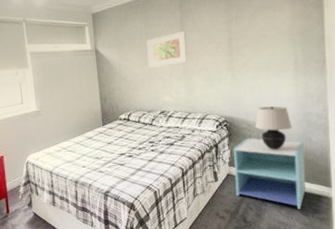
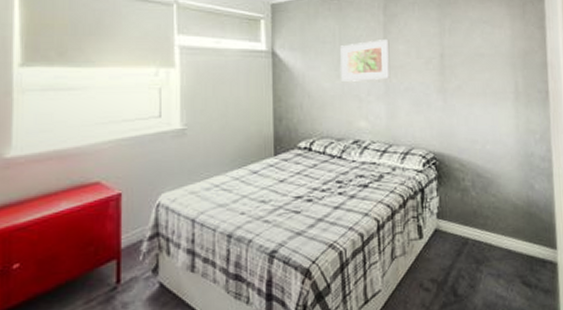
nightstand: present [233,138,306,209] -> none [443,182,528,278]
table lamp: present [255,106,292,150] -> none [469,142,513,199]

